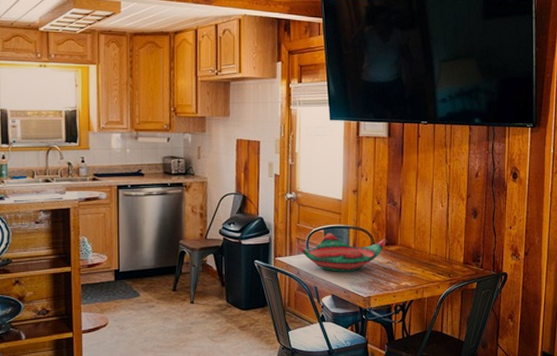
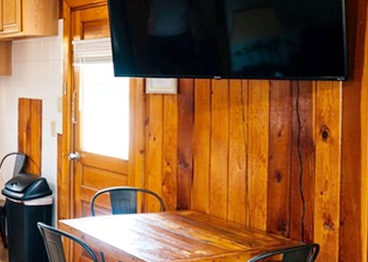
decorative bowl: present [295,233,386,272] -> none [79,195,178,238]

